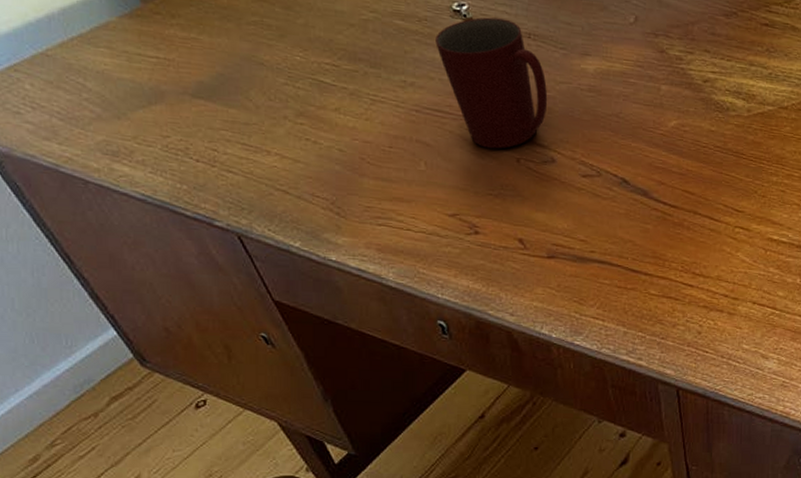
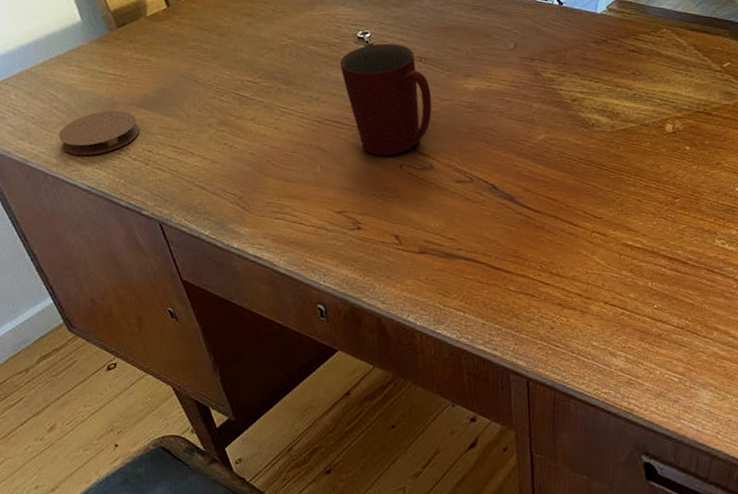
coaster: none [95,101,198,158] -> present [58,110,140,156]

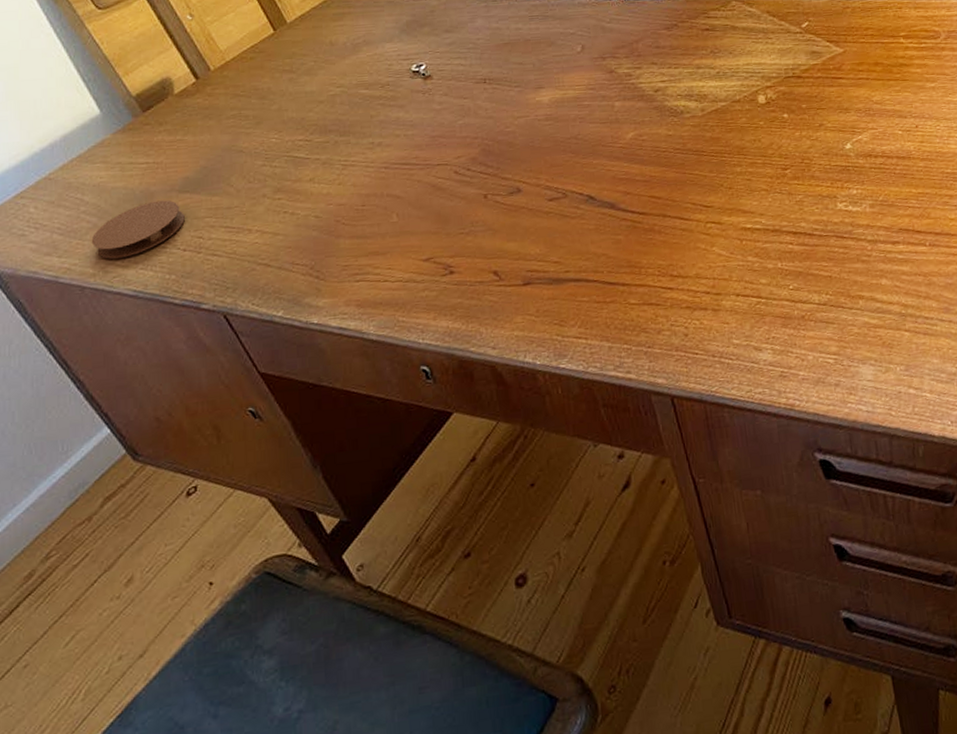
mug: present [340,43,432,156] -> none [398,70,509,190]

